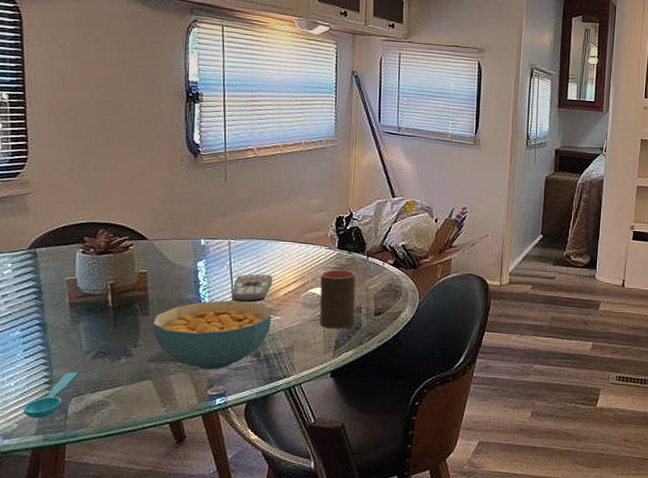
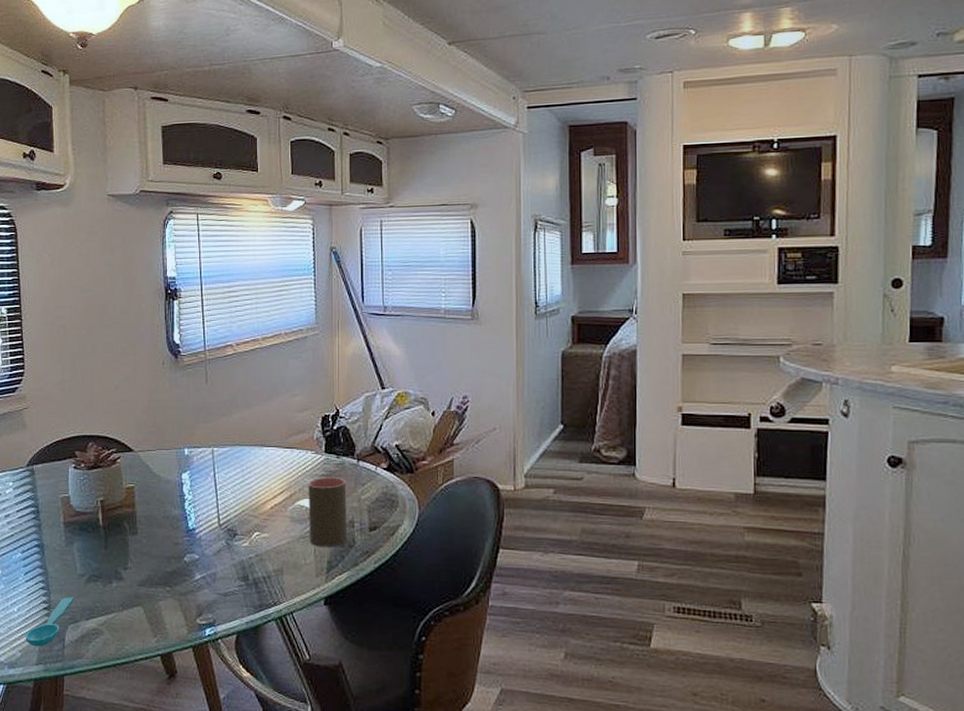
cereal bowl: present [152,300,272,370] -> none [140,516,258,596]
remote control: present [232,274,273,302] -> none [218,485,258,518]

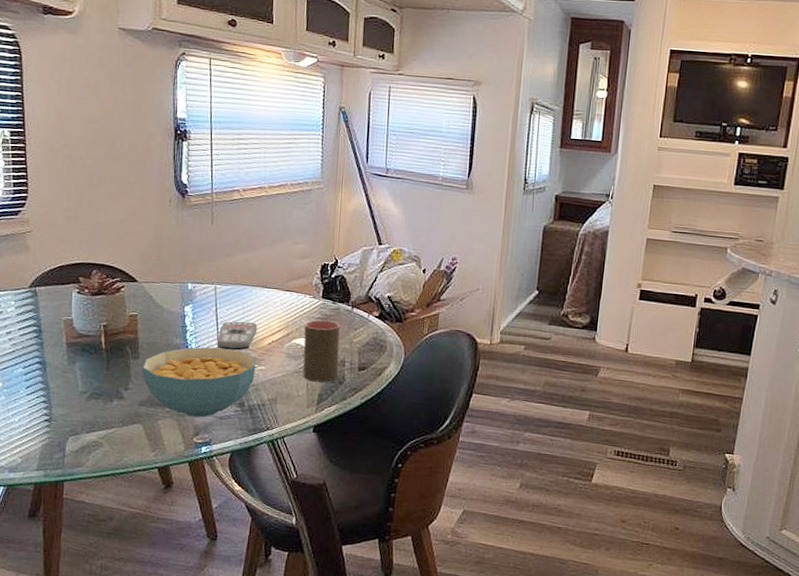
spoon: present [26,596,75,647] -> none [26,411,76,455]
cereal bowl: none [140,516,258,596] -> present [142,347,256,418]
remote control: none [218,485,258,518] -> present [218,321,258,351]

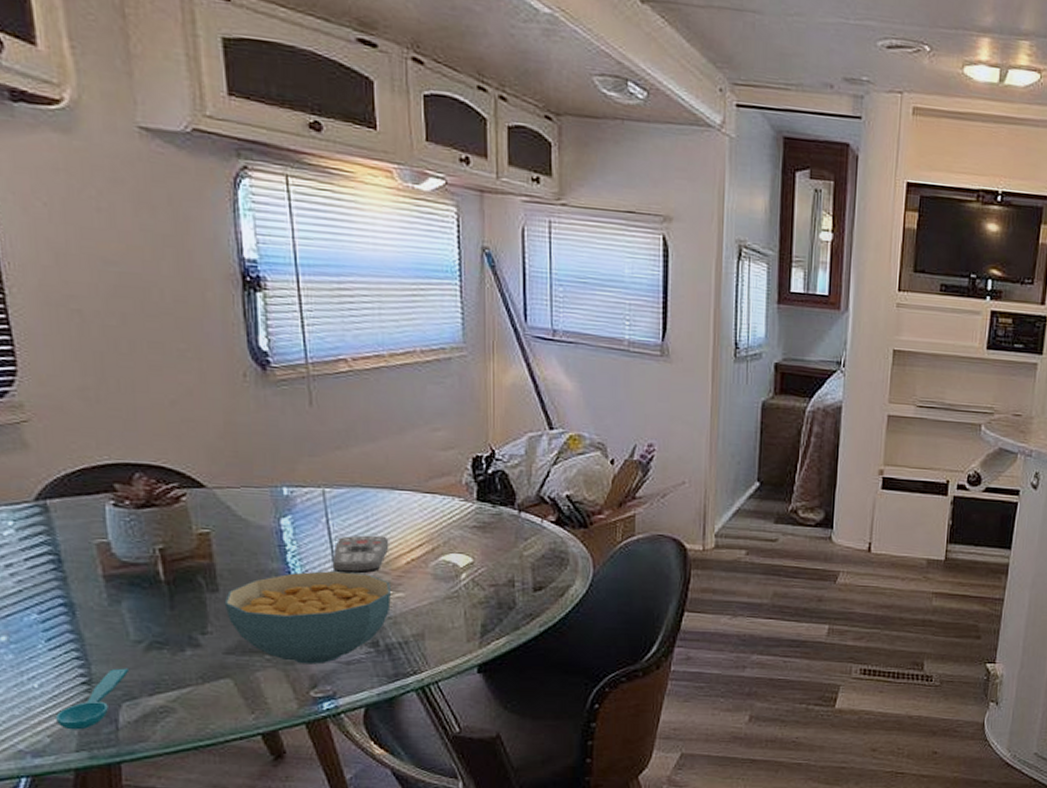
spoon: none [26,411,76,455] -> present [56,668,130,730]
cup: present [303,320,340,382] -> none [456,529,507,609]

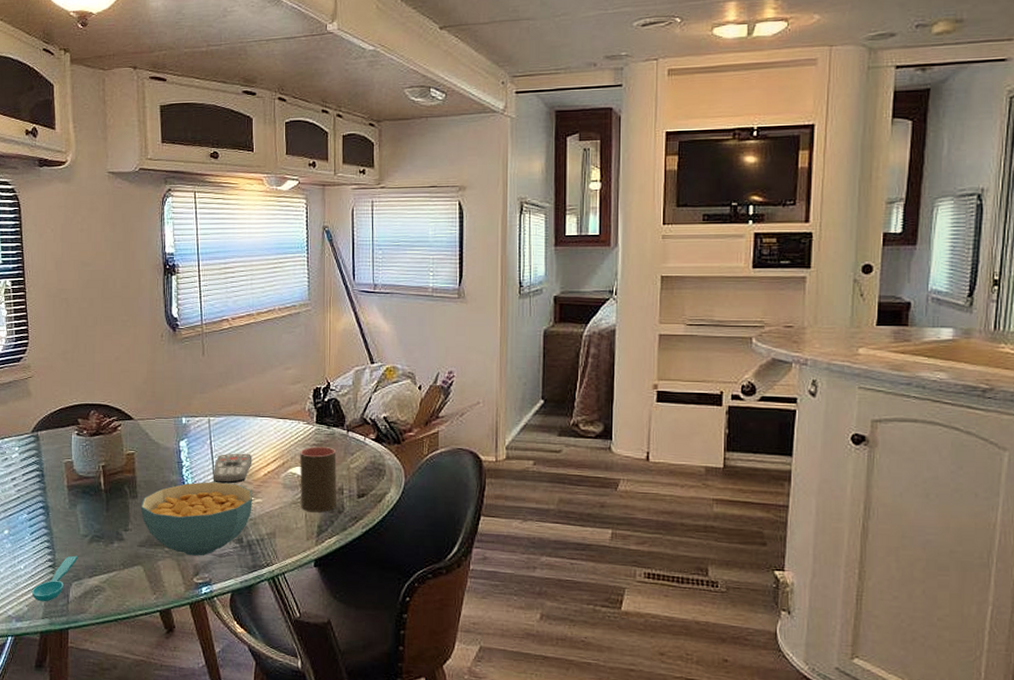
cup: none [456,529,507,609] -> present [300,447,337,513]

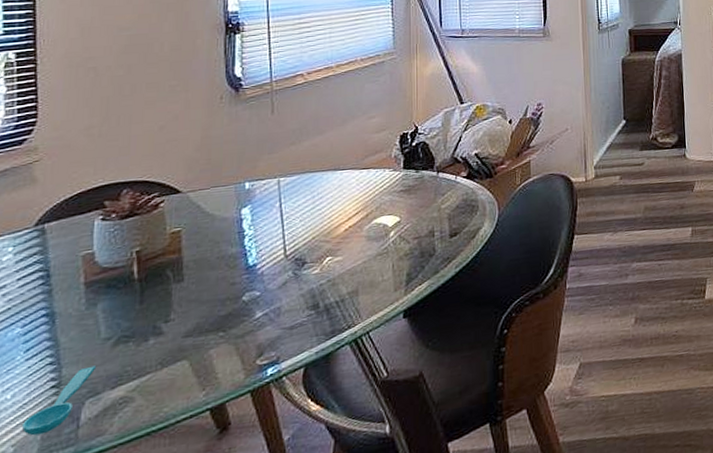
cereal bowl: present [140,482,252,556] -> none [187,245,331,336]
remote control: present [214,453,253,484] -> none [284,210,331,248]
cup: present [300,447,337,513] -> none [386,191,428,261]

